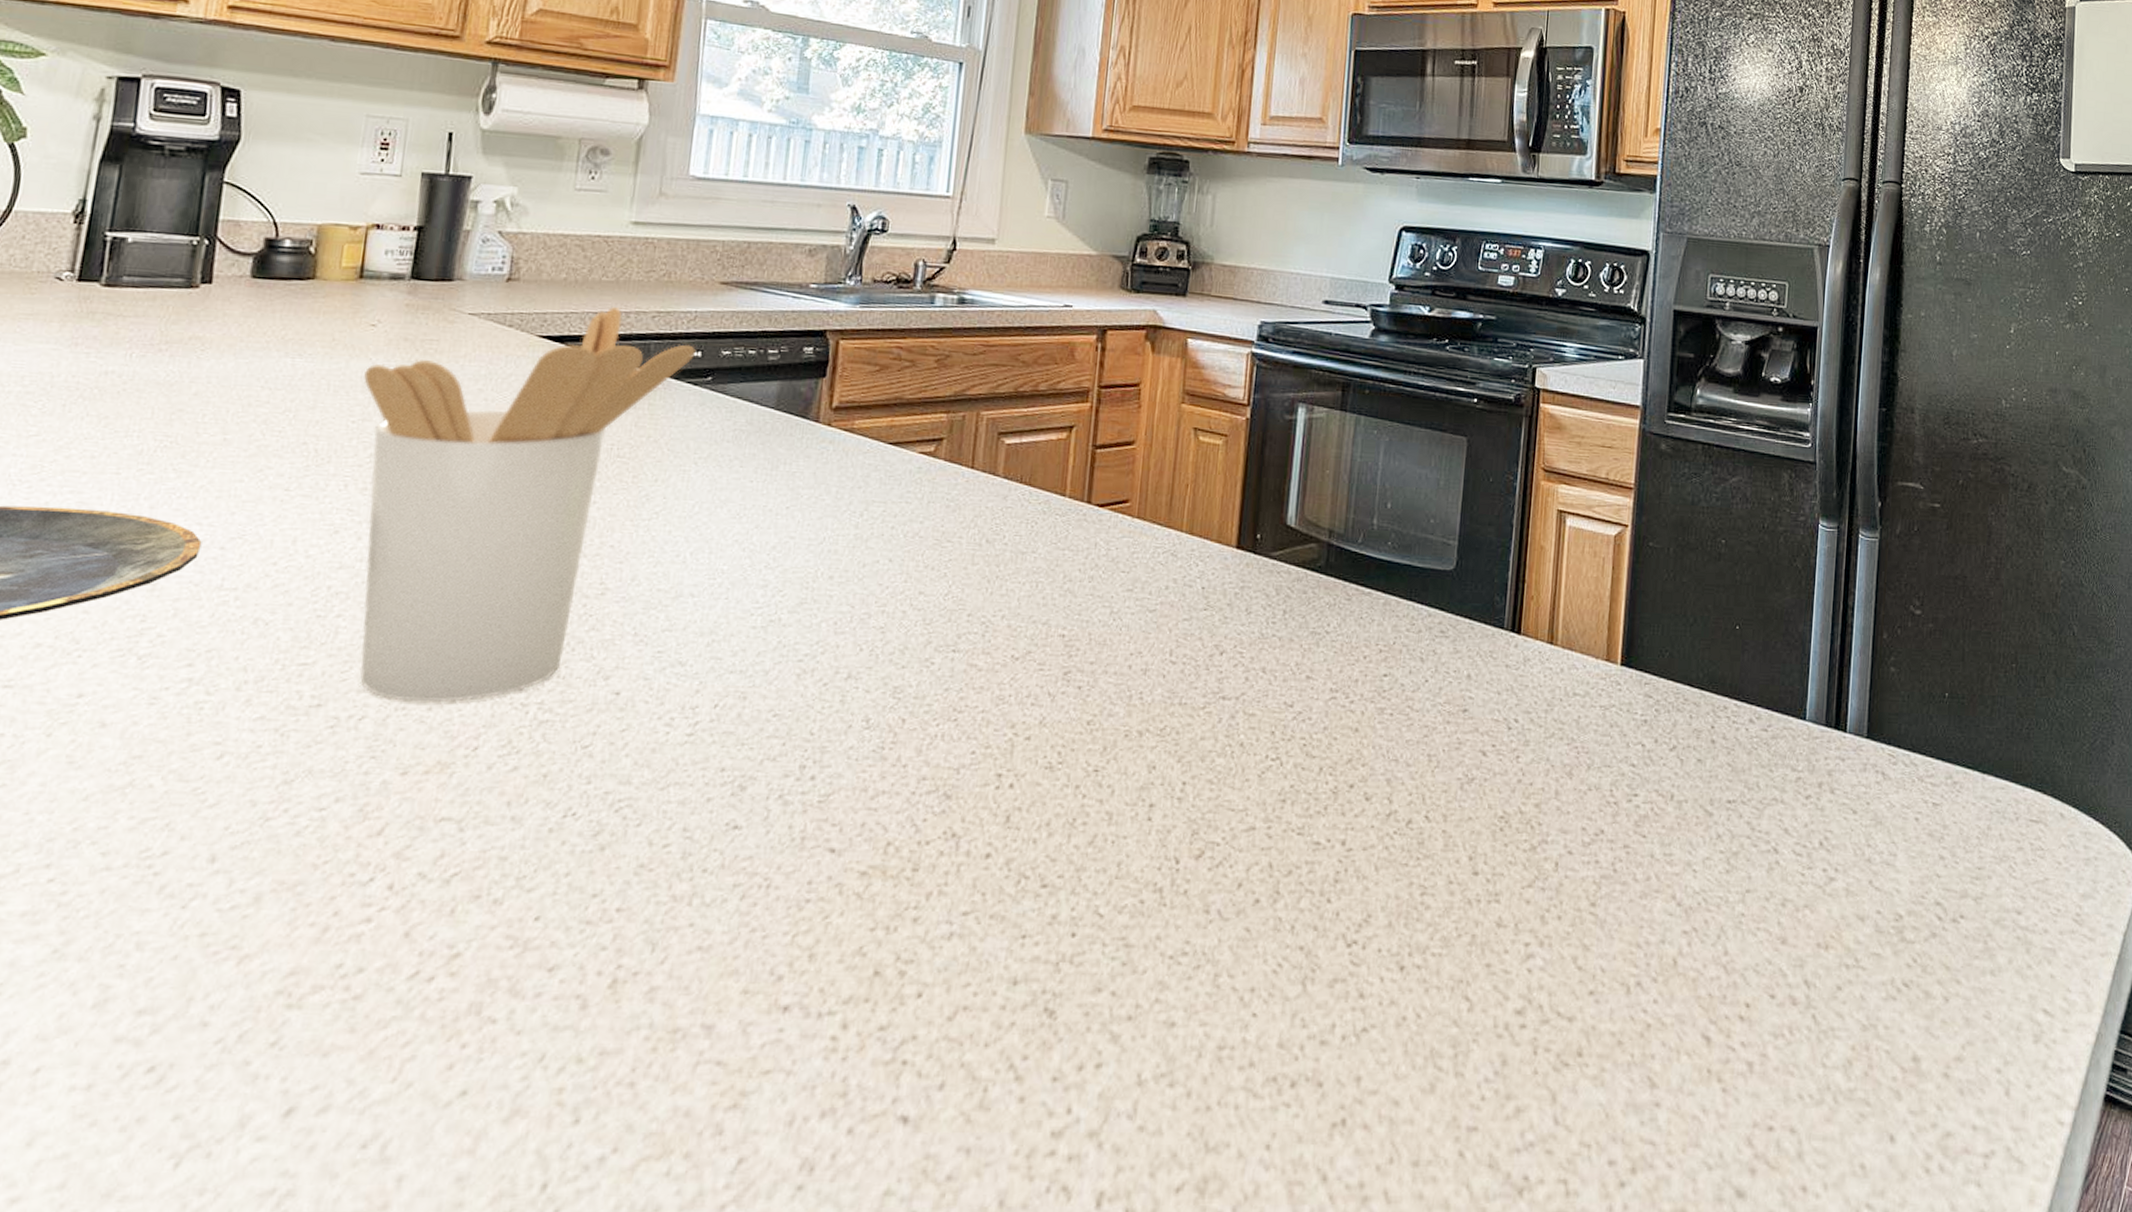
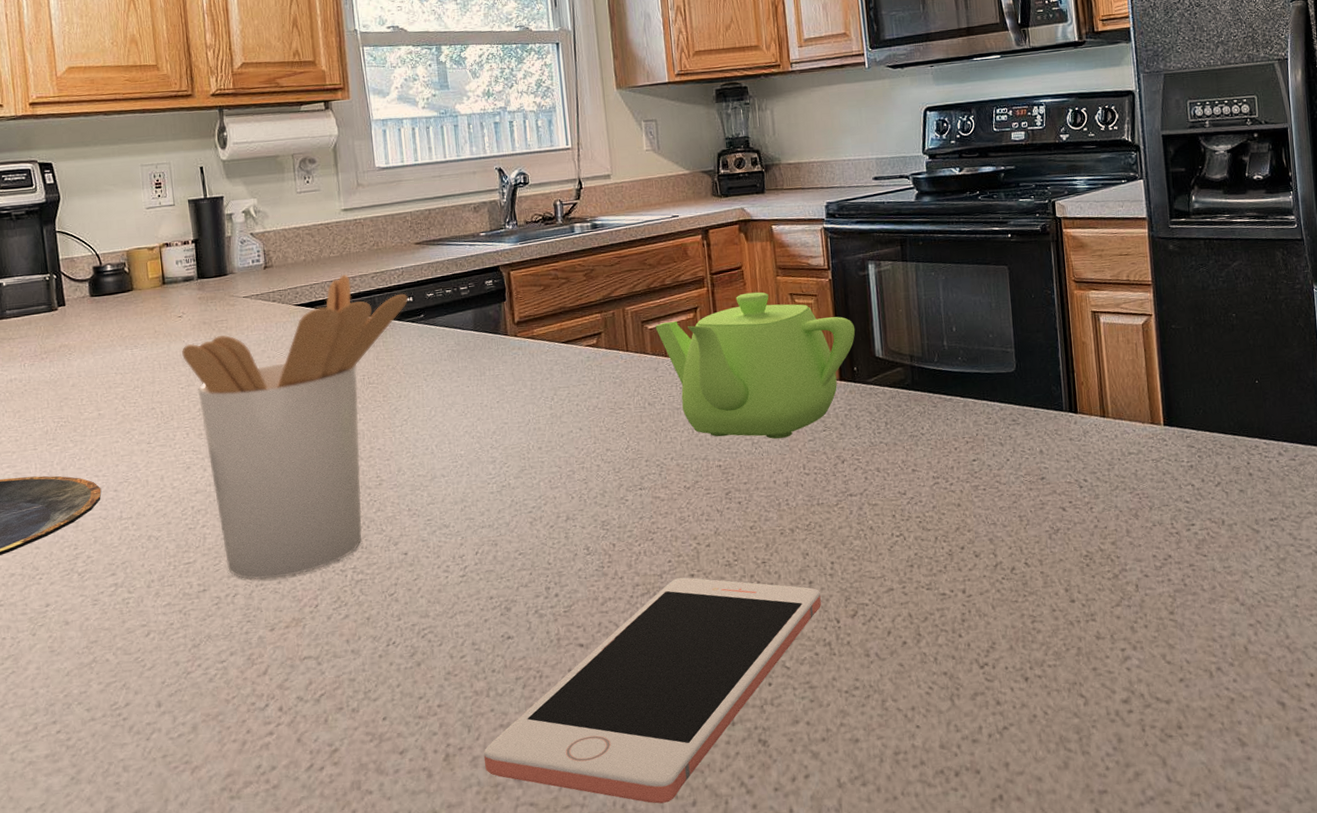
cell phone: none [664,776,1161,1081] -> present [484,577,821,804]
teakettle: none [1014,418,1268,612] -> present [655,292,856,439]

